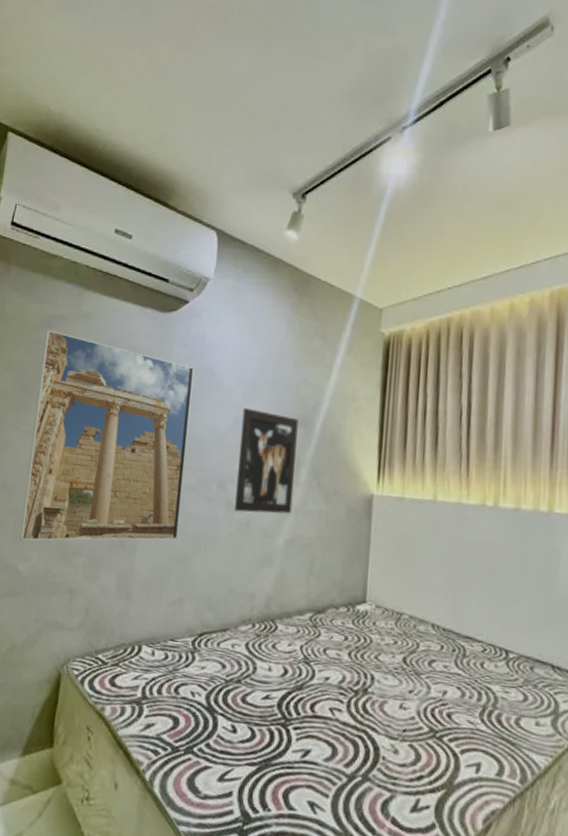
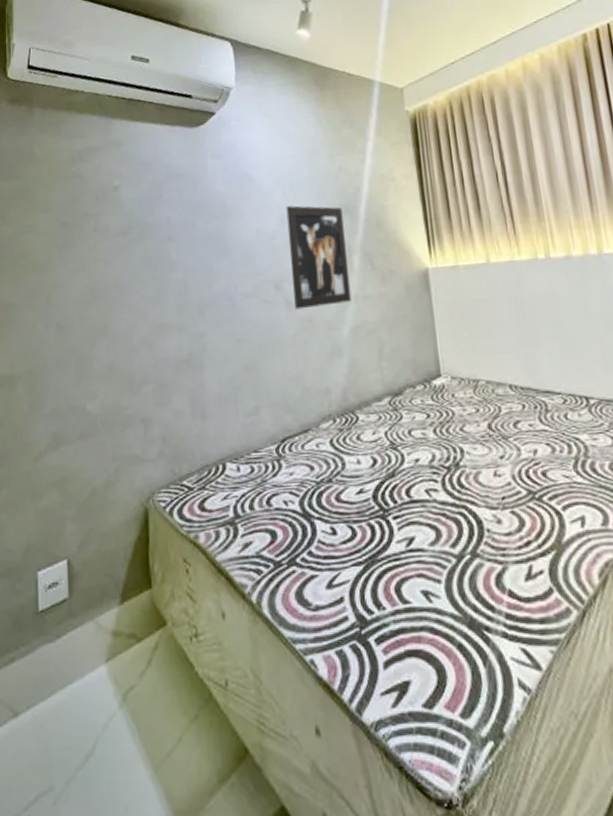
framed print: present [19,329,195,541] -> none [78,163,244,379]

